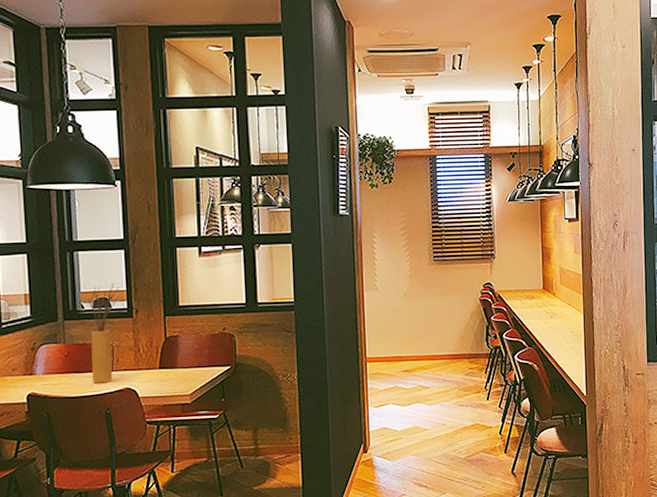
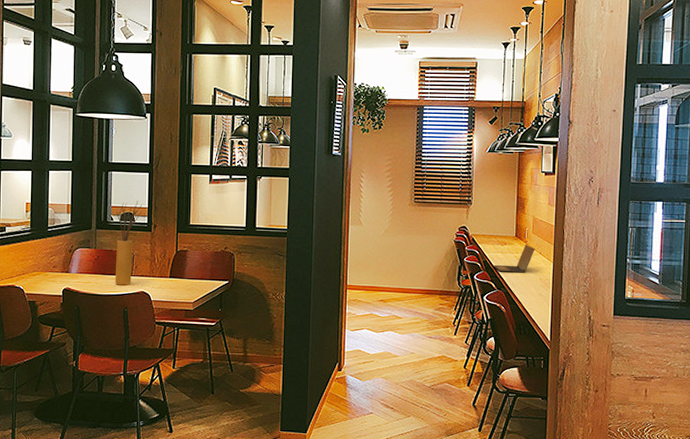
laptop: none [521,296,564,328] -> present [492,244,535,273]

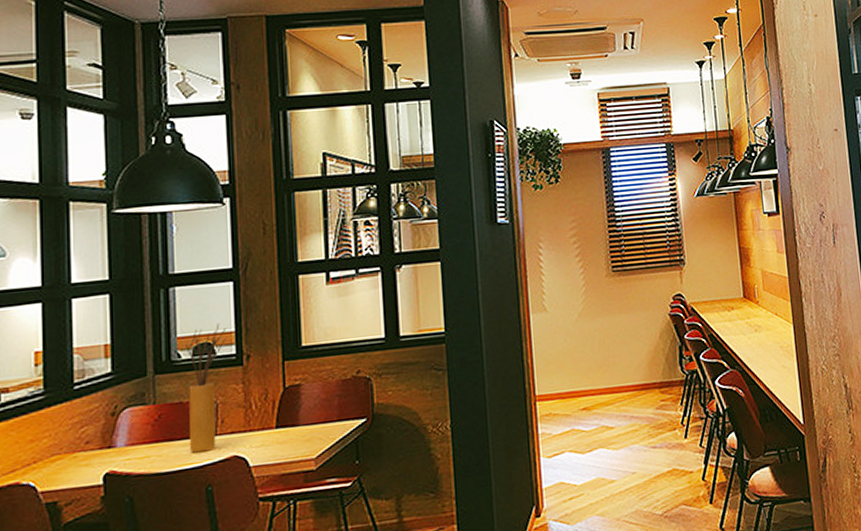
laptop: present [492,244,535,273] -> none [720,305,770,346]

